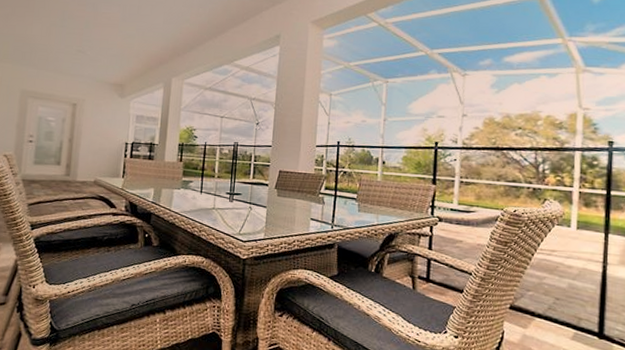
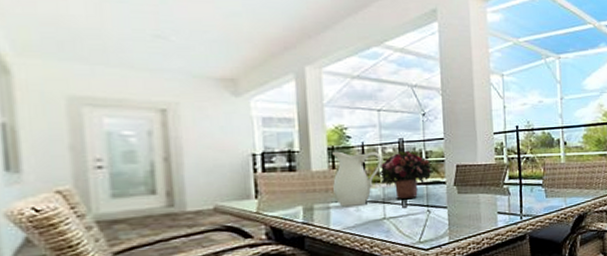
pitcher: none [178,147,220,195] -> present [331,151,384,207]
bouquet: none [213,153,259,195] -> present [377,151,433,199]

